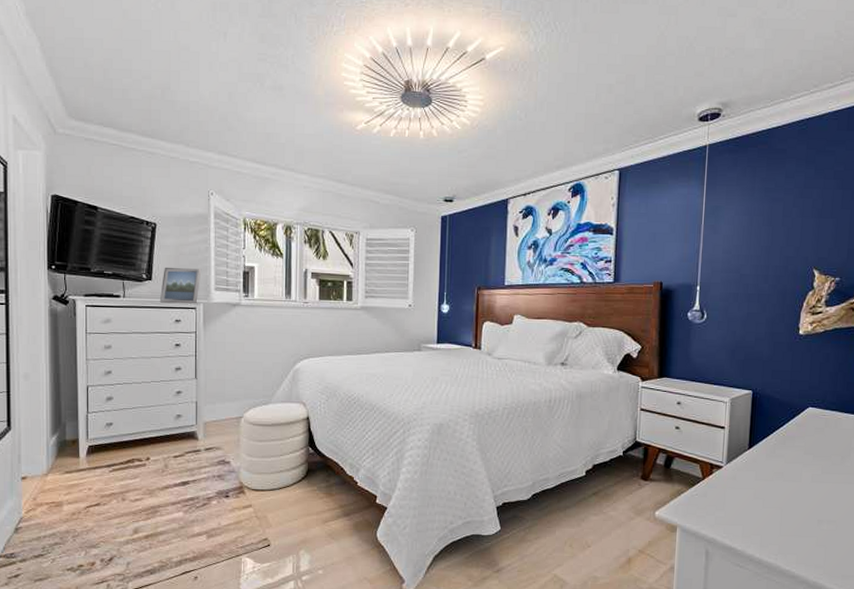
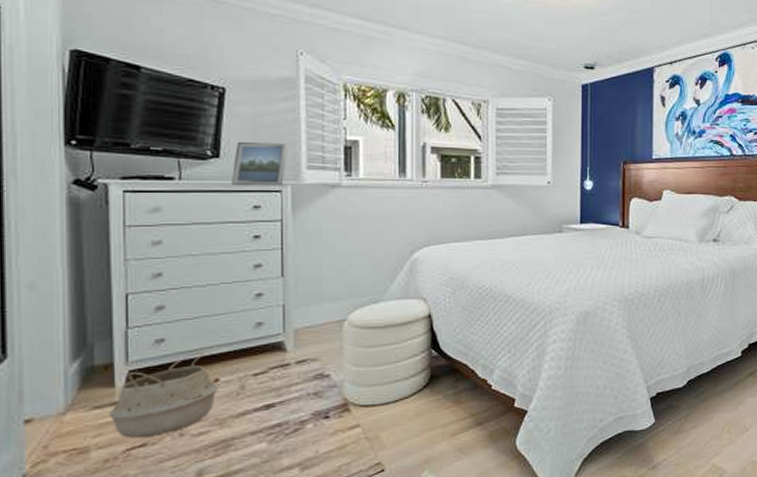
woven basket: none [75,435,150,499] -> present [108,351,219,438]

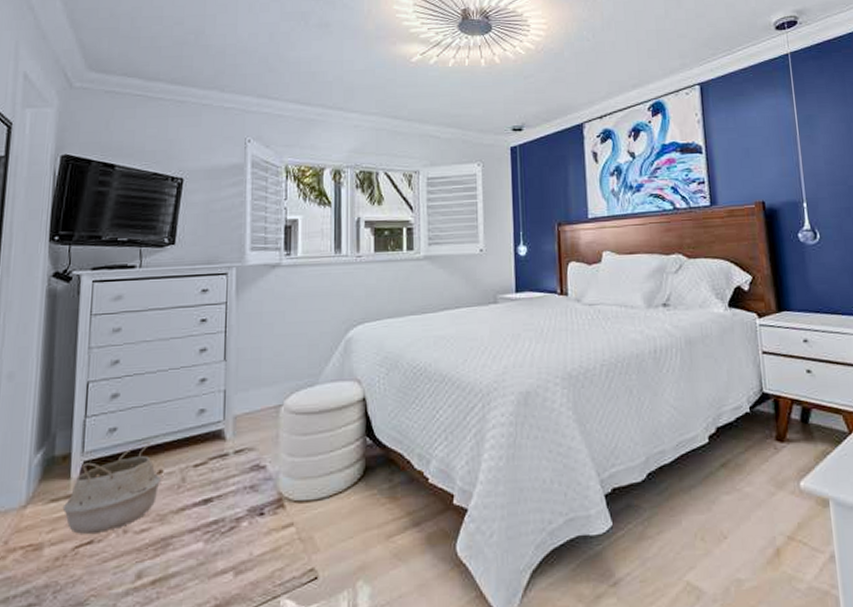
picture frame: present [230,141,289,186] -> none [183,225,235,271]

